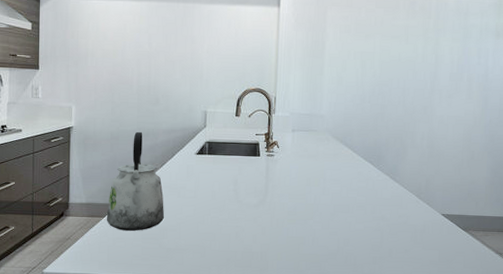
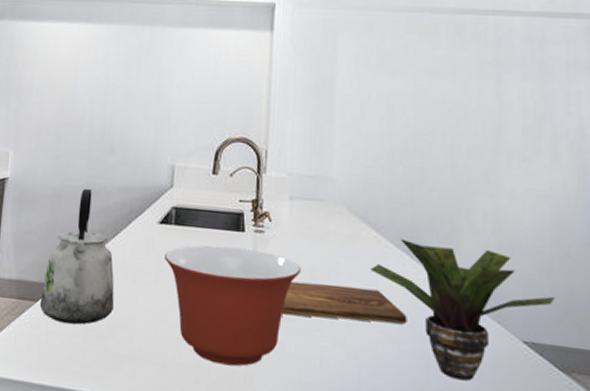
mixing bowl: none [201,167,300,248] -> present [165,245,301,367]
cutting board: none [287,188,370,211] -> present [282,281,407,324]
potted plant: none [347,154,463,242] -> present [371,238,556,381]

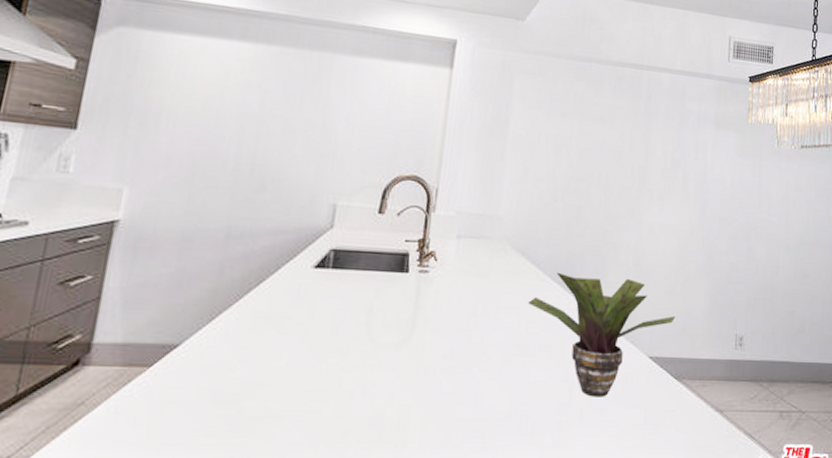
kettle: present [39,188,114,325] -> none [153,230,256,389]
mixing bowl: present [165,245,301,367] -> none [318,287,463,412]
cutting board: present [282,281,407,324] -> none [441,319,557,354]

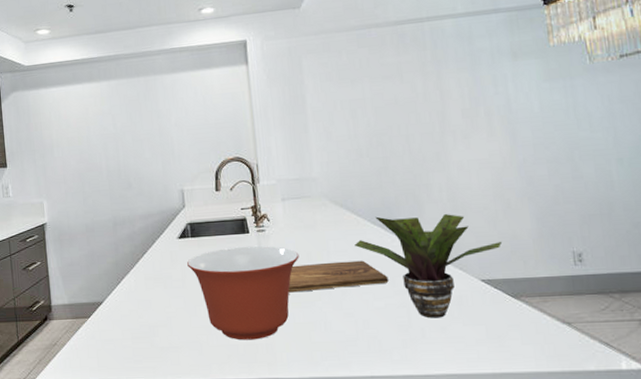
mixing bowl: none [318,287,463,412] -> present [187,245,299,340]
cutting board: none [441,319,557,354] -> present [288,260,389,293]

